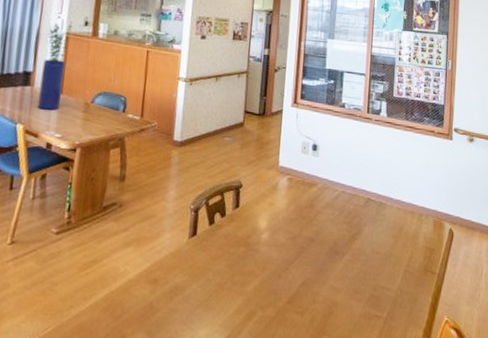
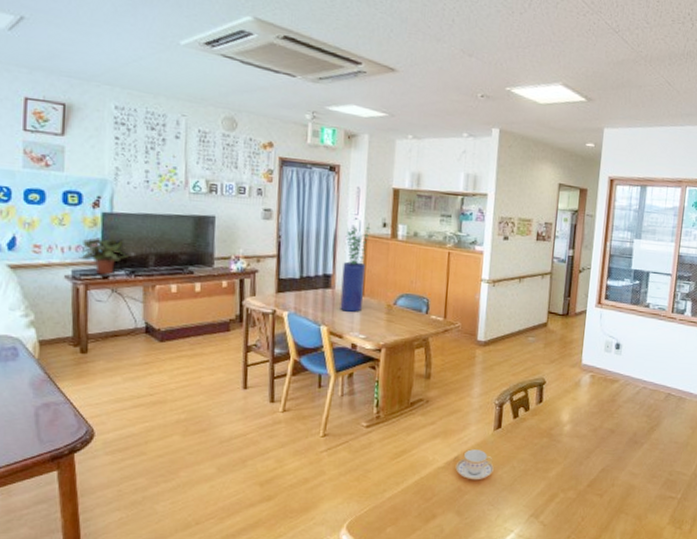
teacup: none [147,259,188,295] -> present [455,449,494,480]

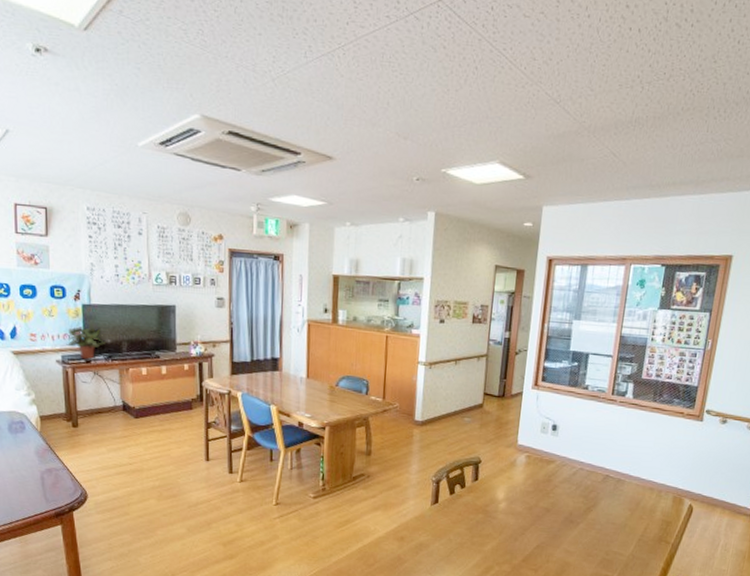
vase: present [340,223,371,312] -> none [287,309,313,393]
teacup: present [455,449,494,480] -> none [395,522,431,551]

